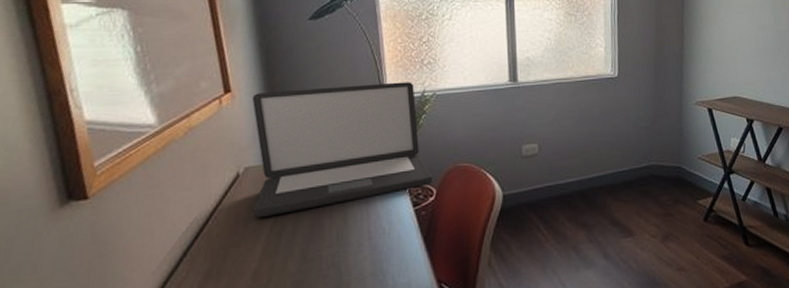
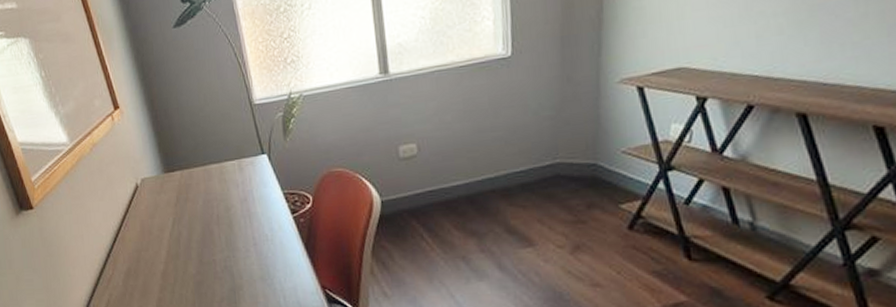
laptop: present [252,82,433,218] -> none [137,84,308,225]

